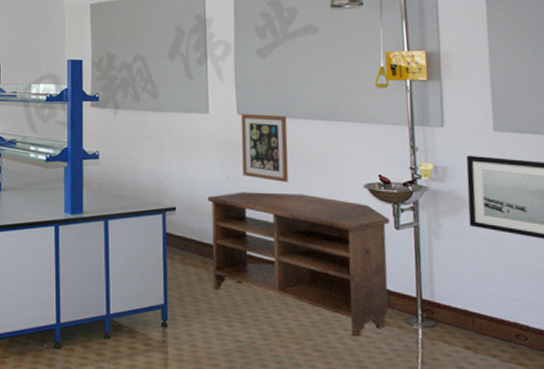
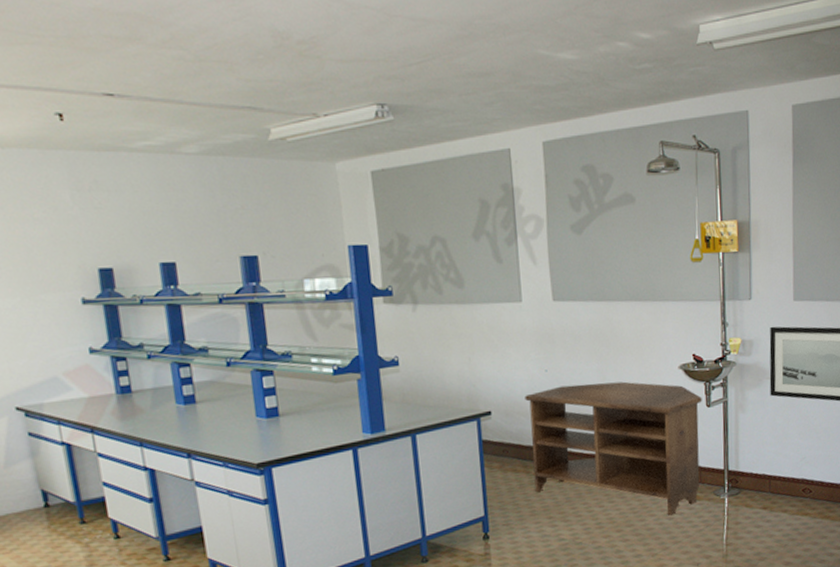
wall art: present [240,113,289,183] -> none [556,298,607,372]

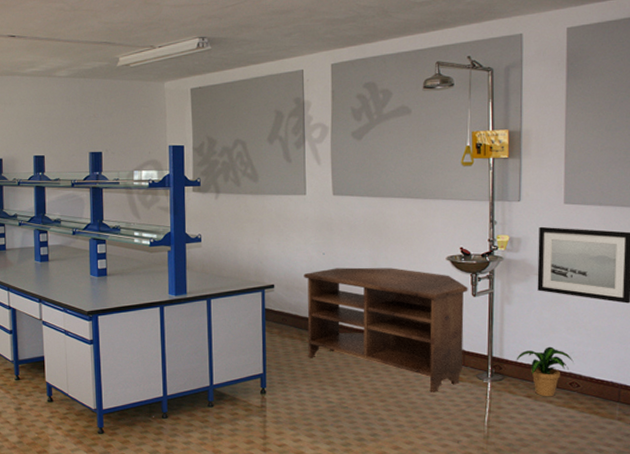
potted plant: none [751,453,806,507] -> present [516,346,574,397]

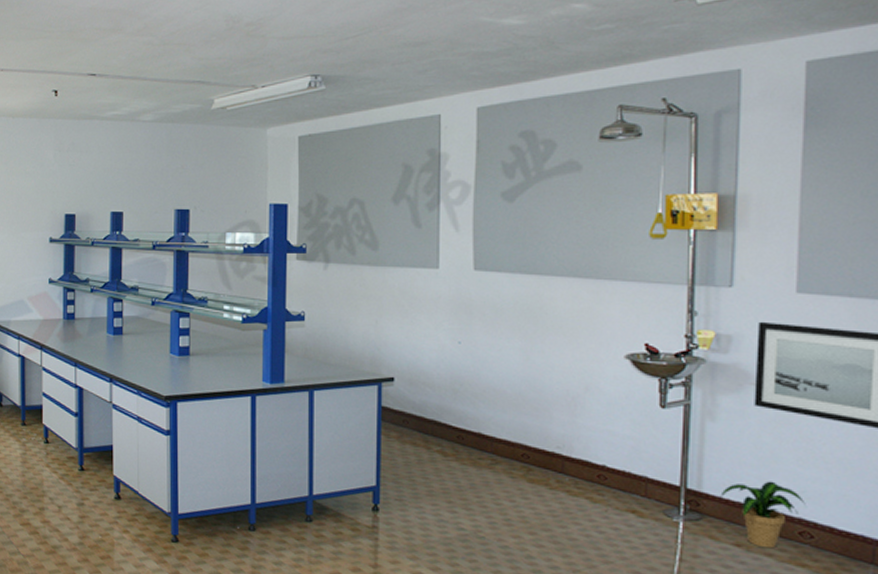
tv stand: present [304,267,468,394] -> none [433,361,655,530]

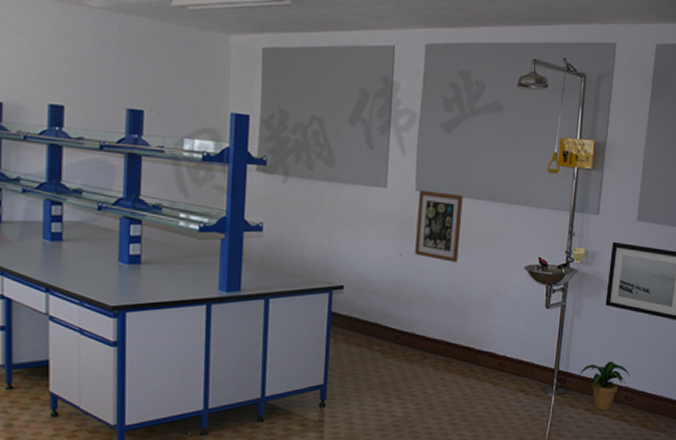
wall art: none [475,268,535,352] -> present [414,189,463,263]

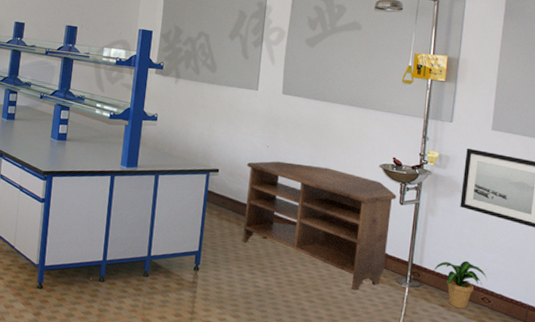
tv stand: none [375,271,543,407] -> present [242,161,397,291]
wall art: present [414,189,463,263] -> none [279,93,324,157]

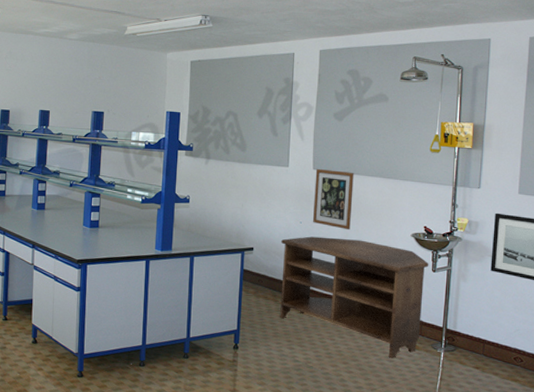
wall art: none [279,93,324,157] -> present [312,168,354,230]
potted plant: present [434,260,487,309] -> none [467,323,519,370]

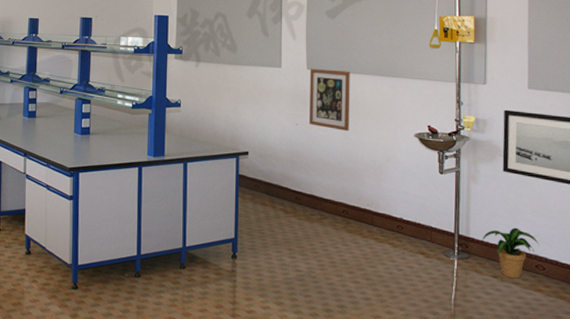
tv stand: present [280,236,429,359] -> none [277,139,435,268]
potted plant: none [467,323,519,370] -> present [482,227,539,279]

